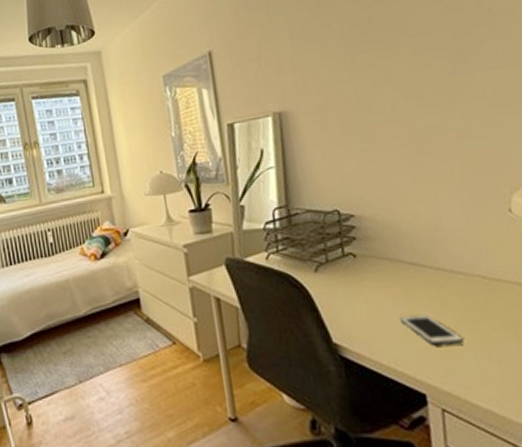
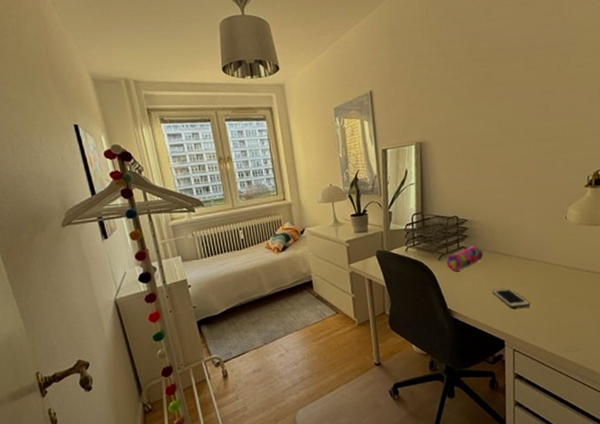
pencil case: none [326,251,383,288] -> present [446,245,484,271]

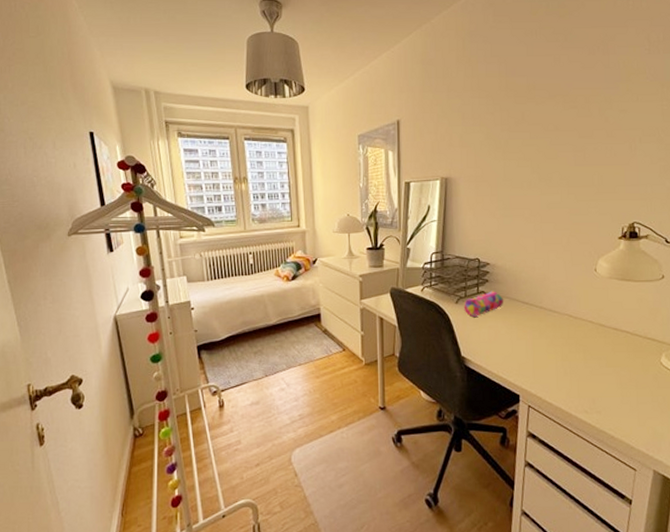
cell phone: present [491,288,531,309] -> none [510,339,551,362]

